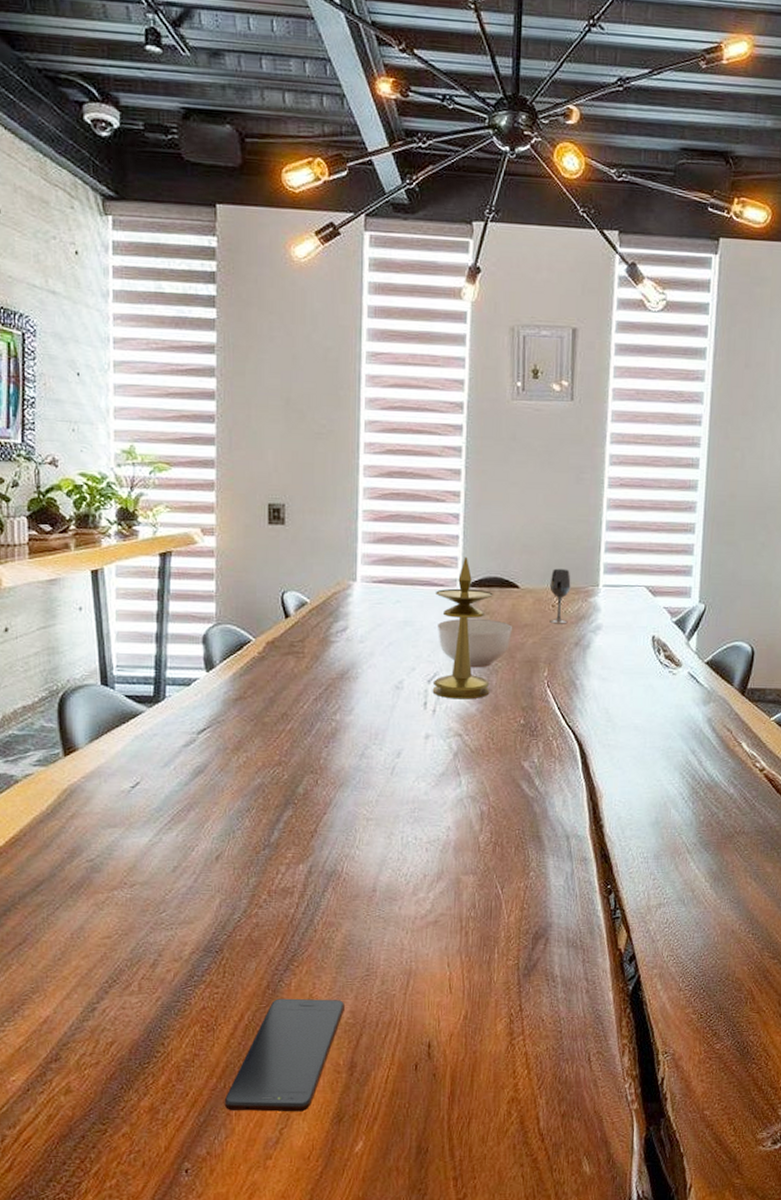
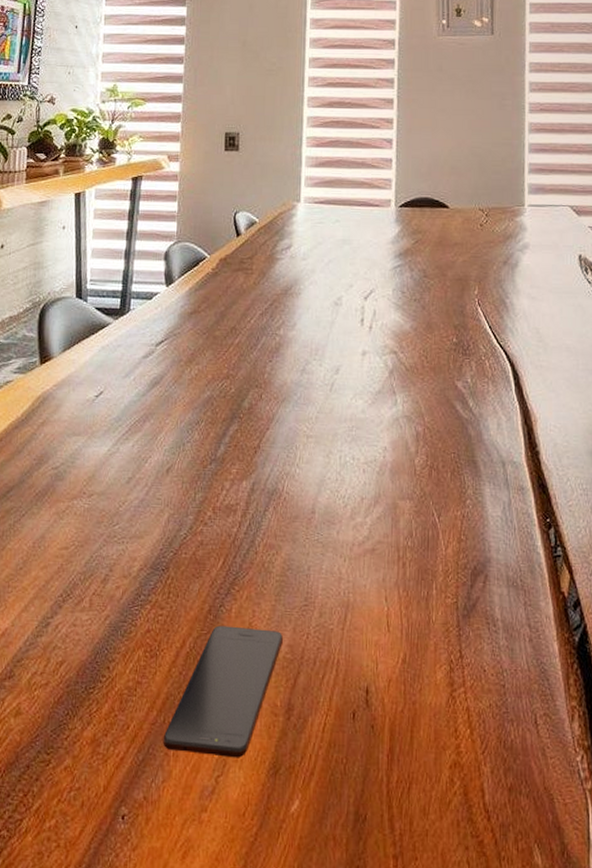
candlestick: present [432,556,494,700] -> none [369,178,426,317]
bowl: present [438,618,513,668] -> none [373,237,444,286]
wine glass: present [549,568,571,624] -> none [477,189,497,243]

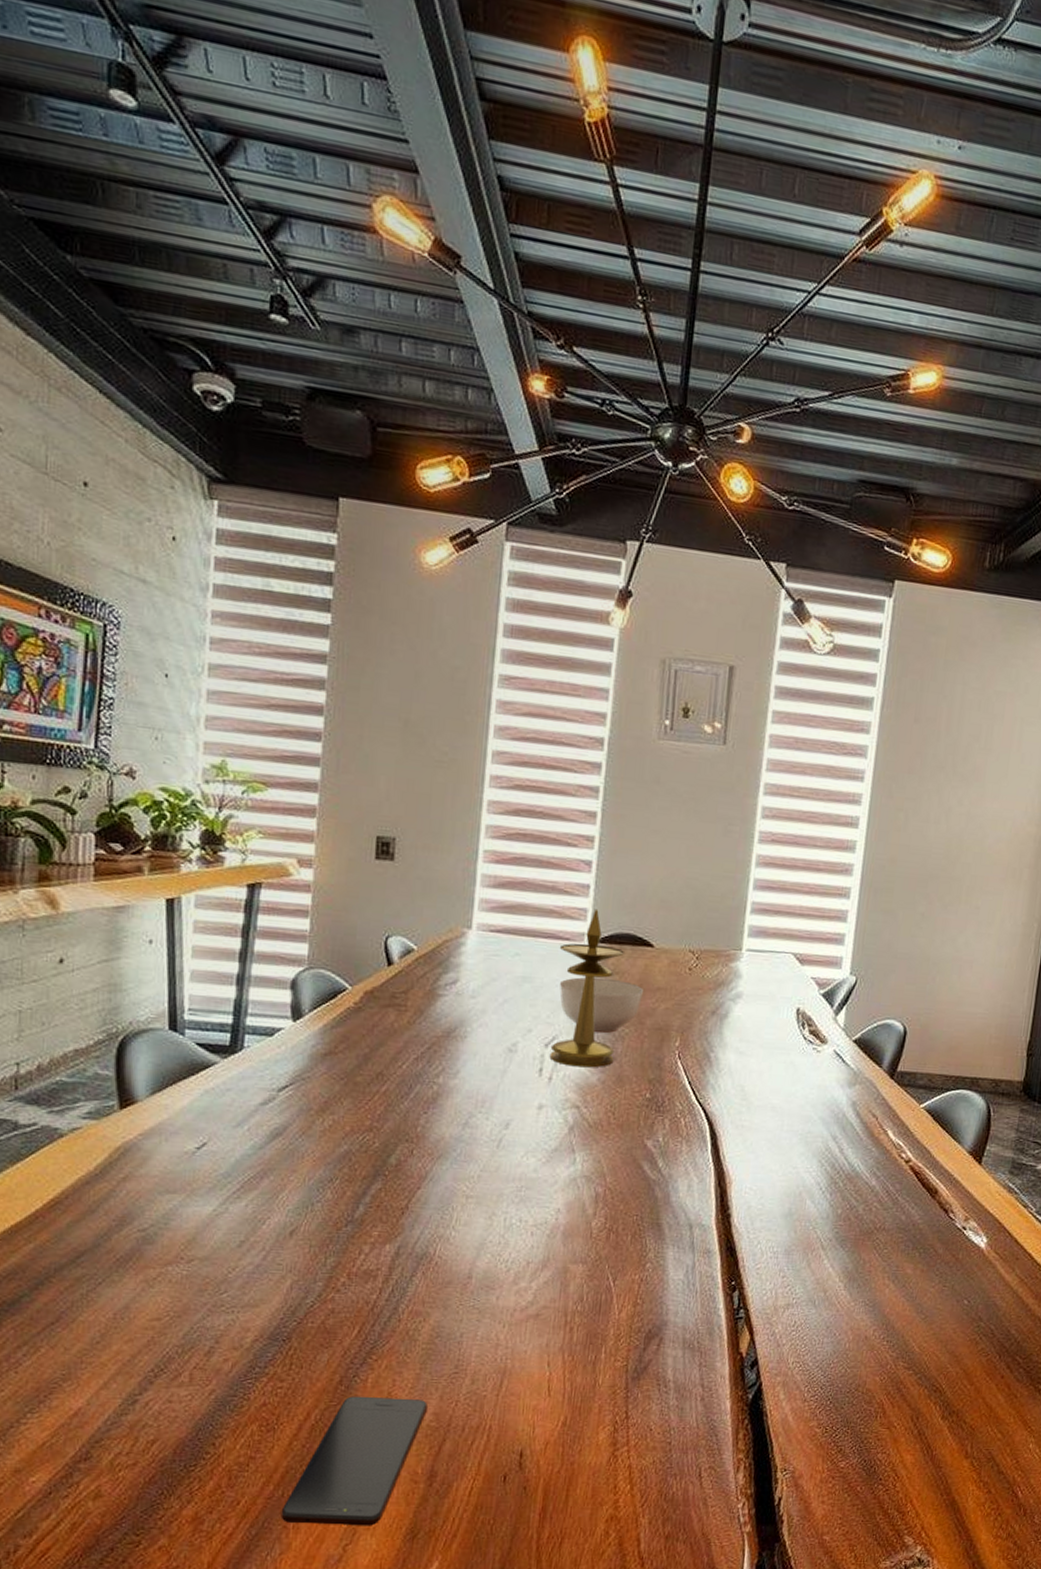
candlestick: none [369,178,426,317] -> present [549,908,626,1068]
bowl: none [373,237,444,286] -> present [559,977,645,1034]

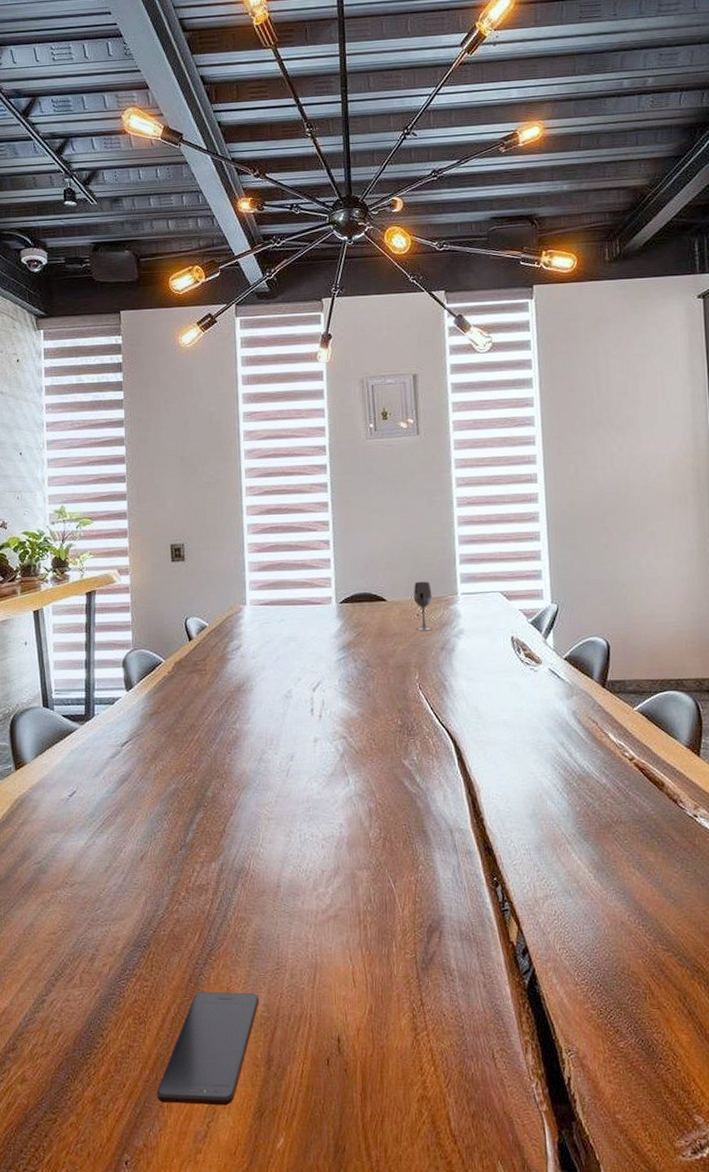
candlestick: present [549,908,626,1068] -> none [314,576,368,705]
bowl: present [559,977,645,1034] -> none [318,630,384,676]
wine glass: none [685,928,712,990] -> present [413,581,433,631]

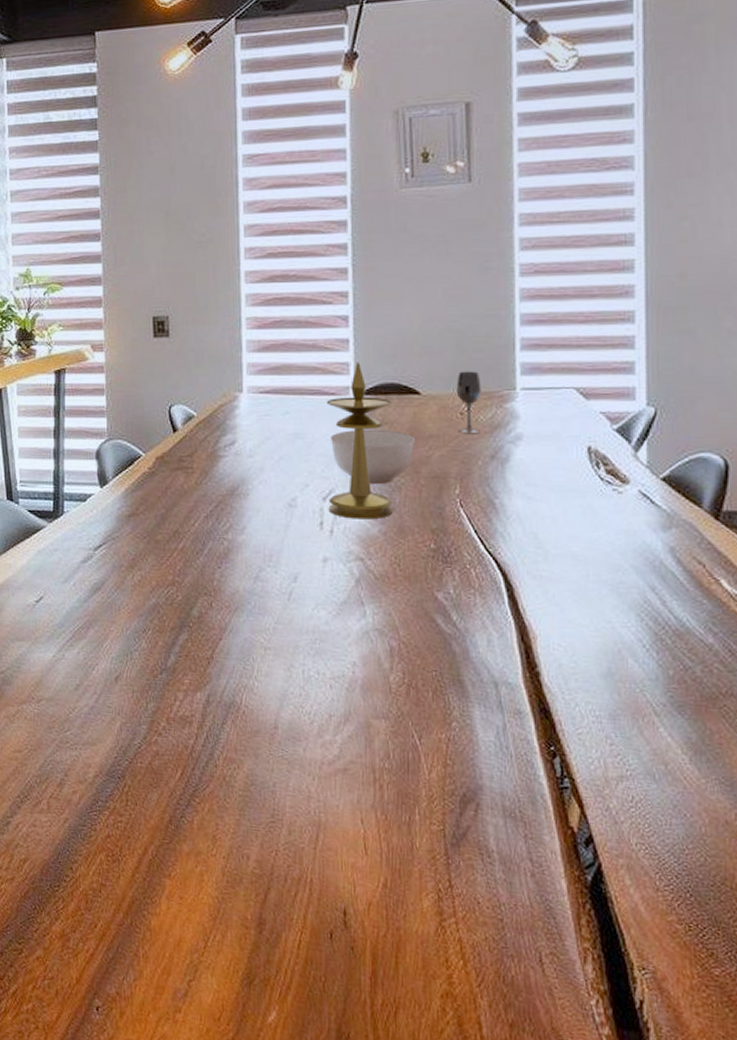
smartphone: present [156,991,259,1106] -> none [131,835,250,966]
candlestick: none [314,576,368,705] -> present [327,361,393,520]
bowl: none [318,630,384,676] -> present [331,429,416,485]

